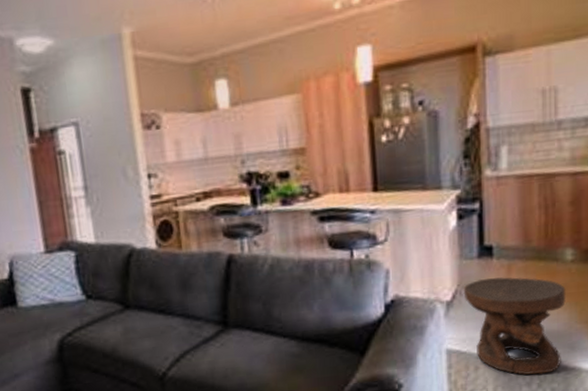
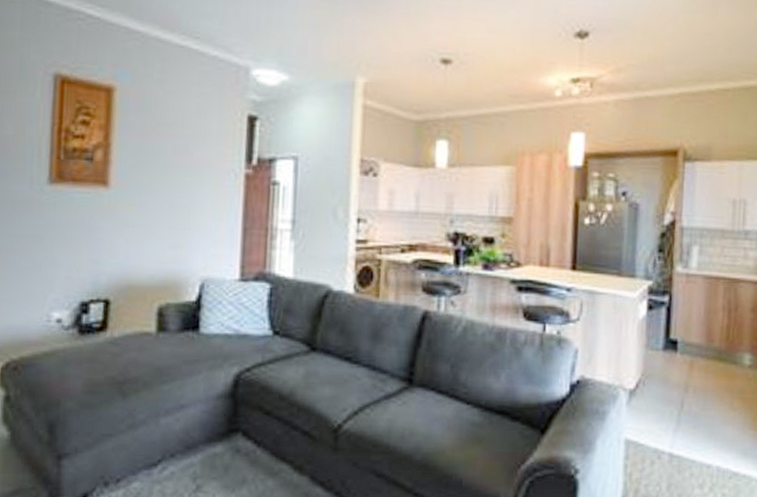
carved stool: present [463,277,566,375] -> none [646,372,742,477]

